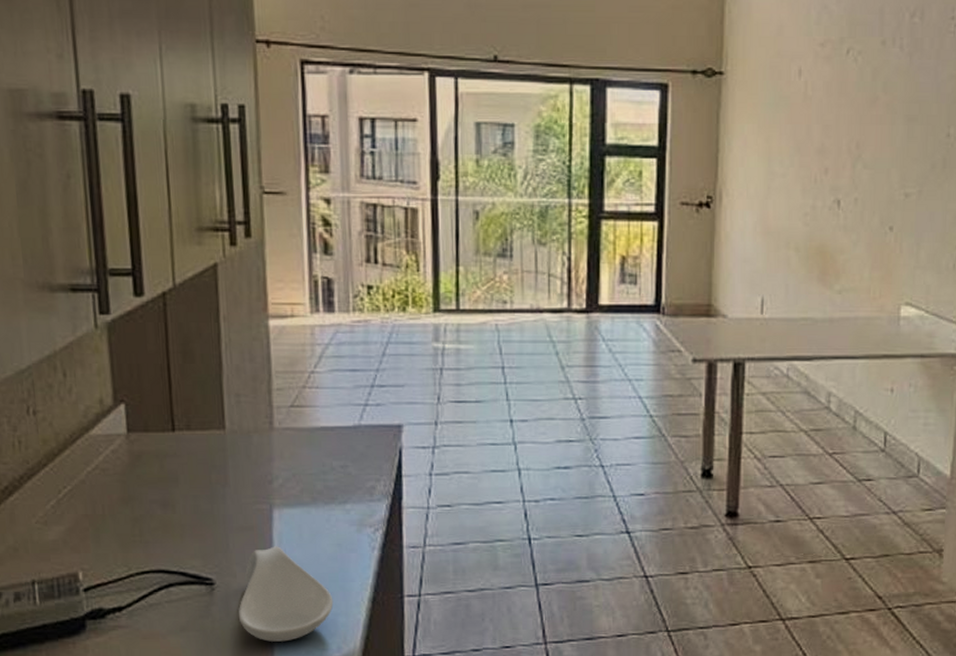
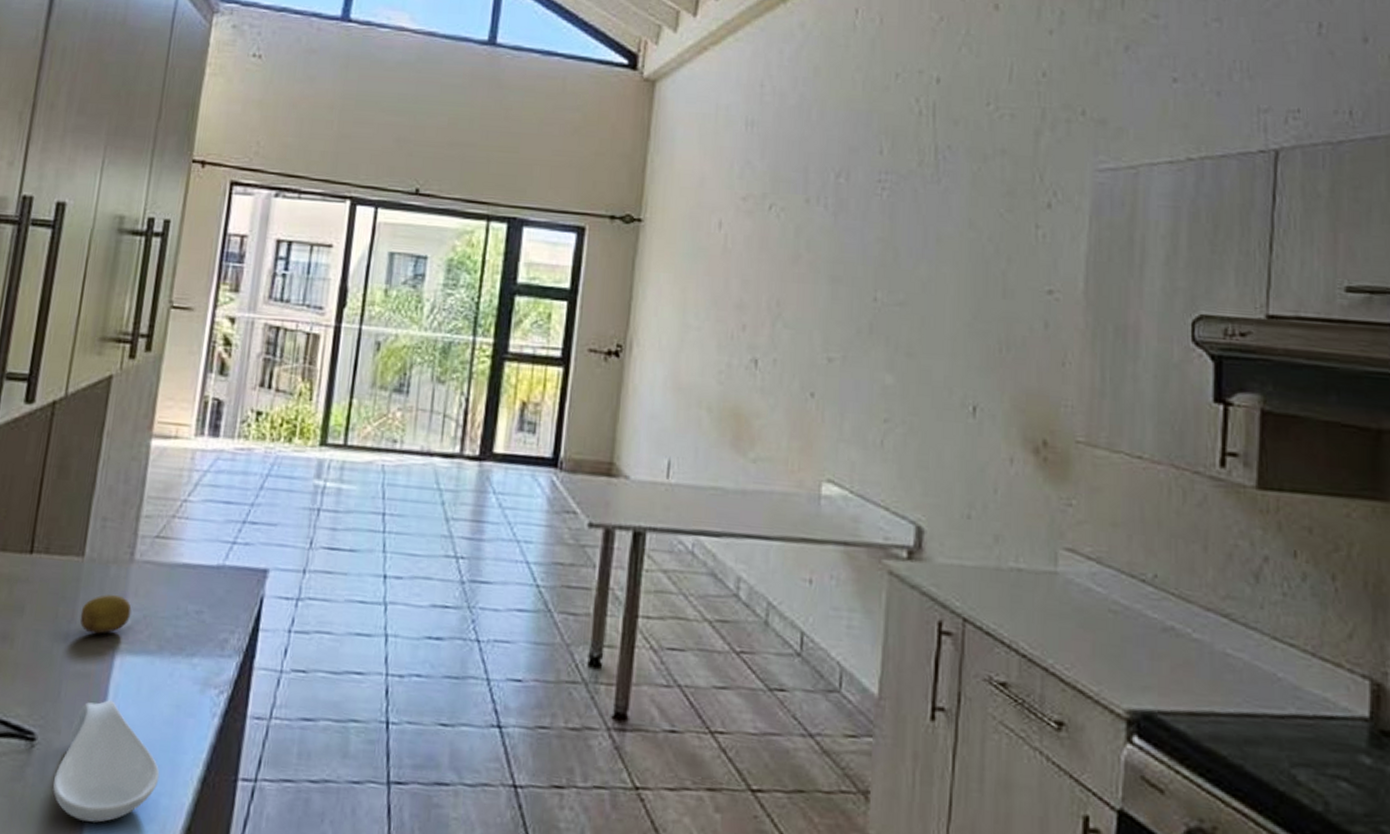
fruit: none [232,459,280,493] -> present [80,594,132,634]

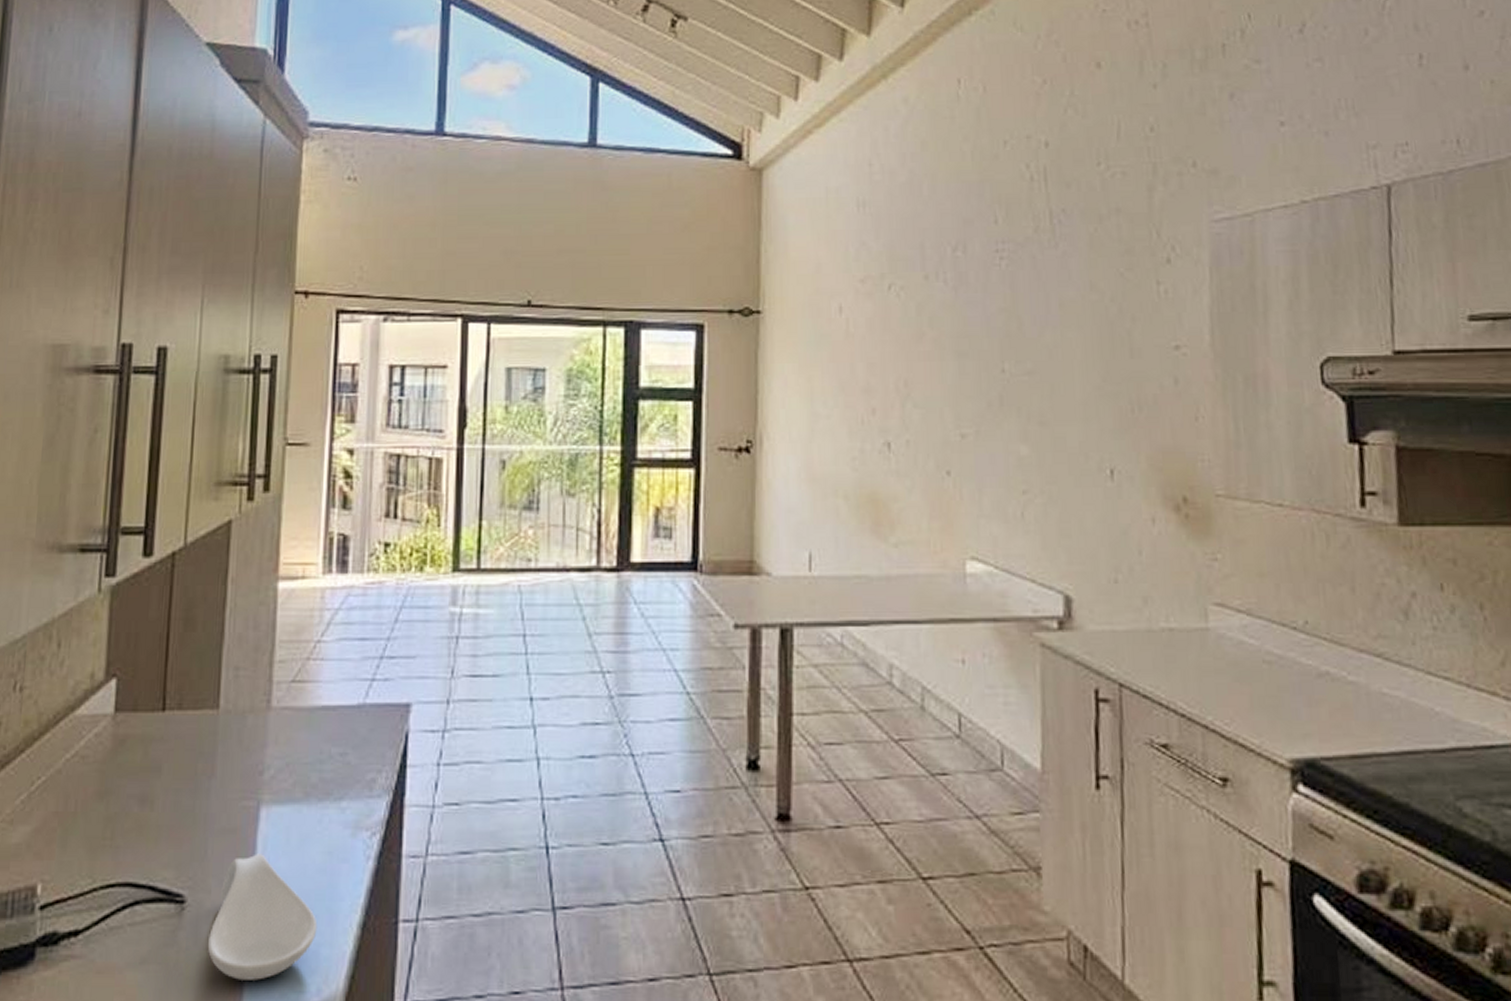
fruit: present [80,594,132,634] -> none [220,744,273,787]

